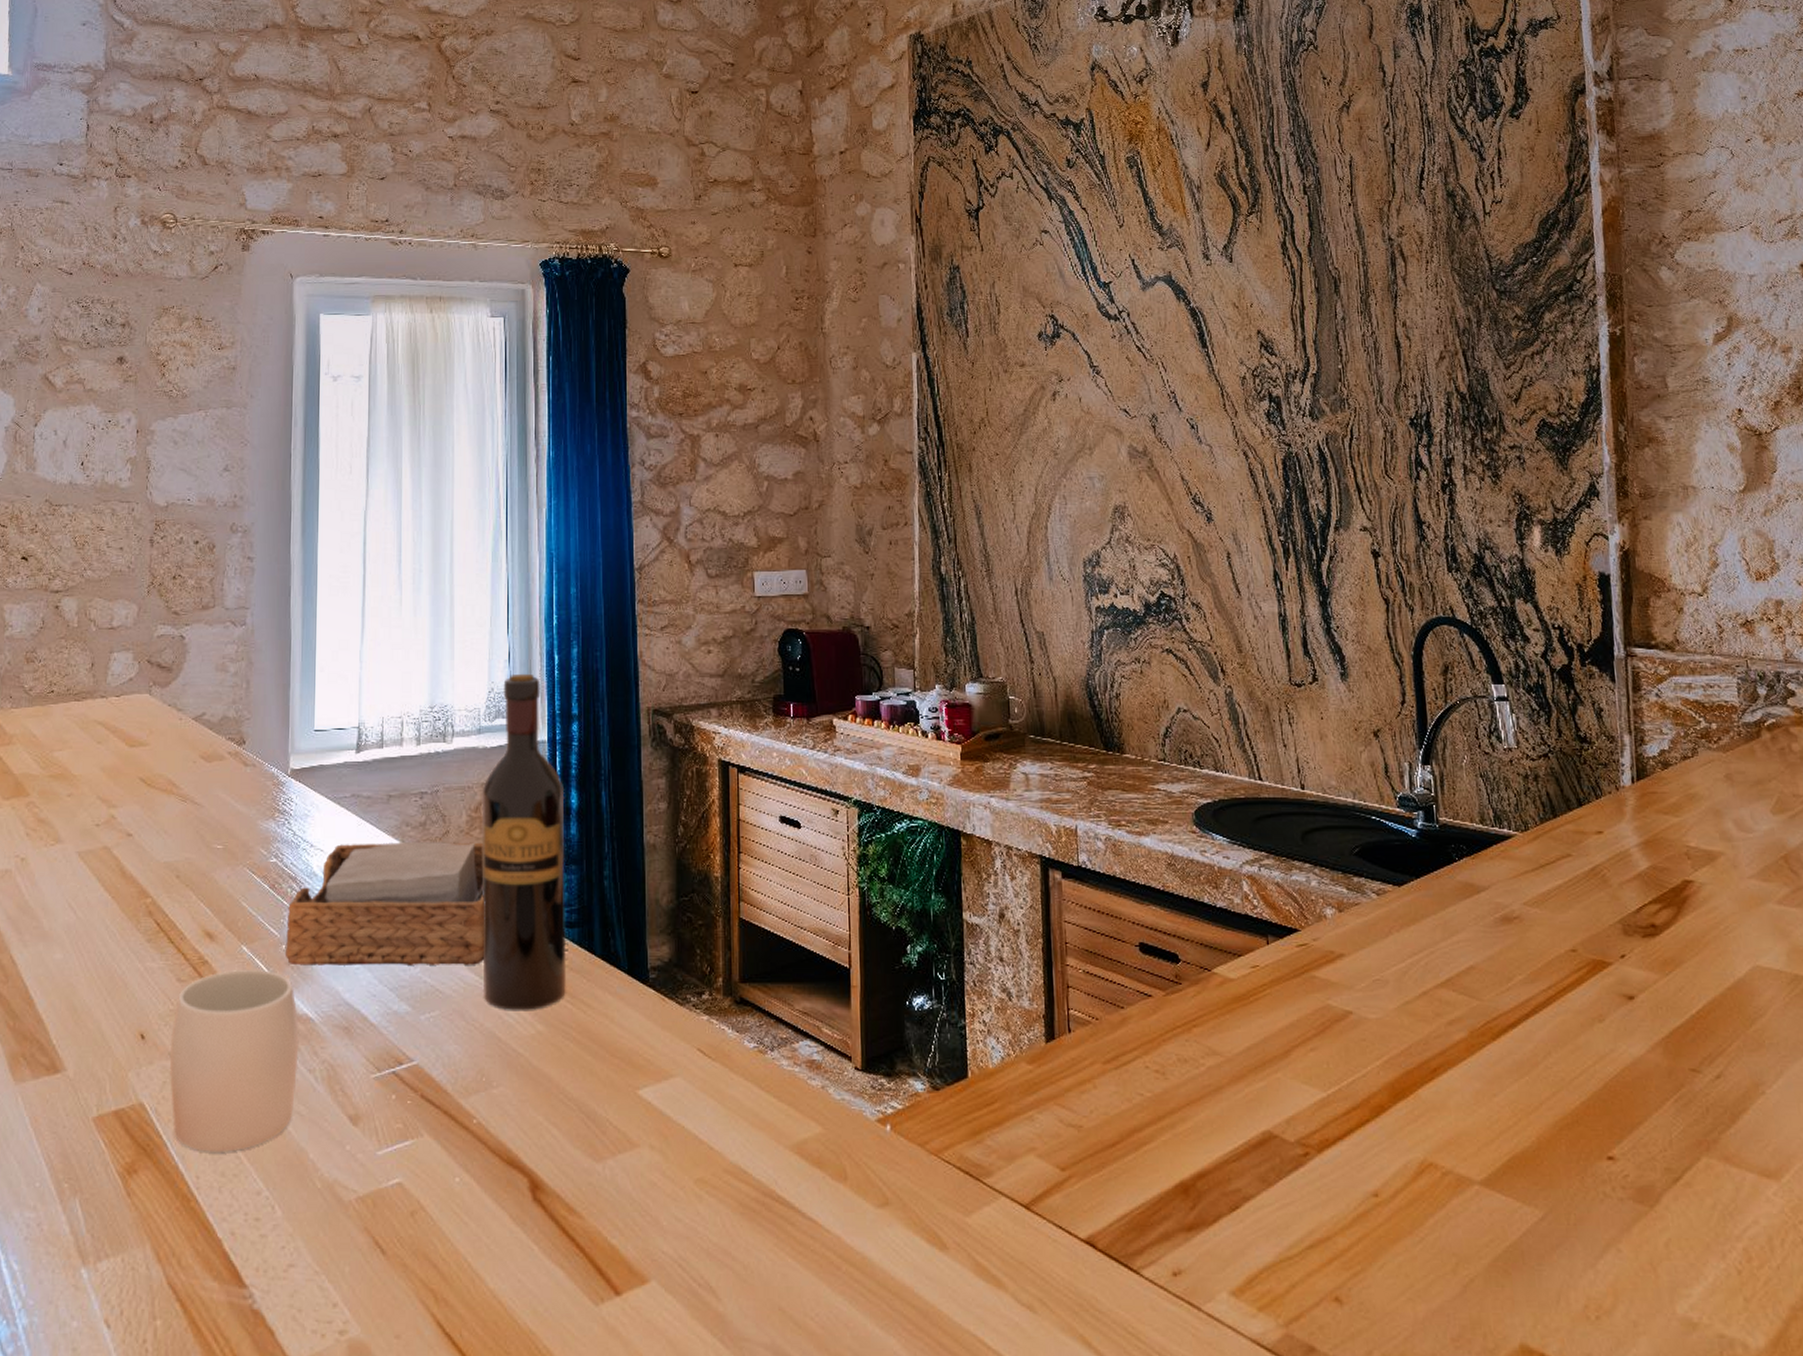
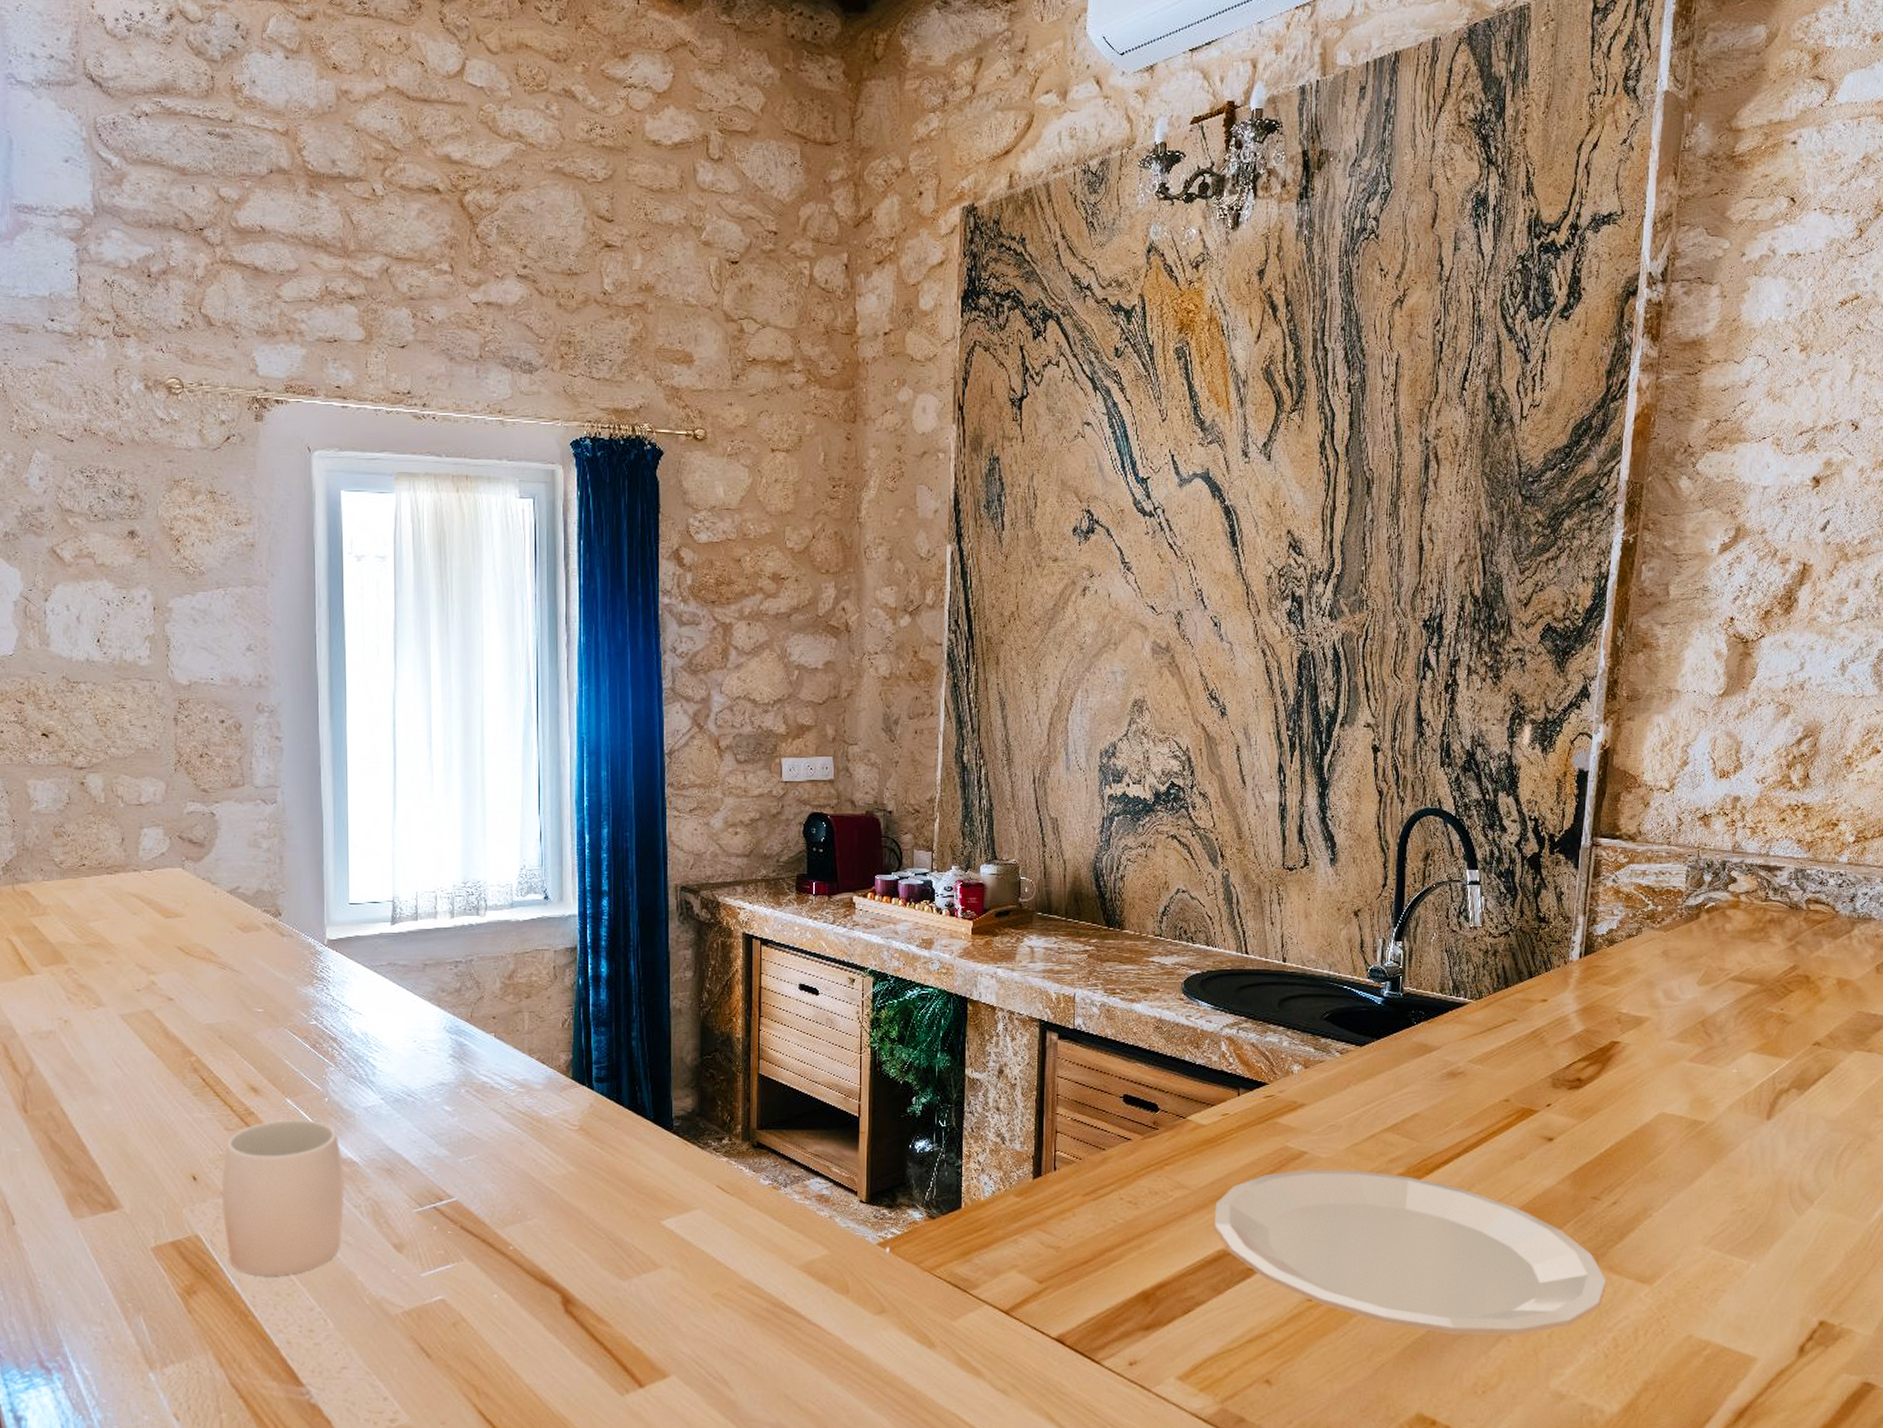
napkin holder: present [284,841,484,966] -> none [328,1005,518,1116]
wine bottle: present [482,673,567,1010] -> none [515,852,597,1154]
plate: none [1254,1033,1725,1244] -> present [1214,1169,1606,1336]

